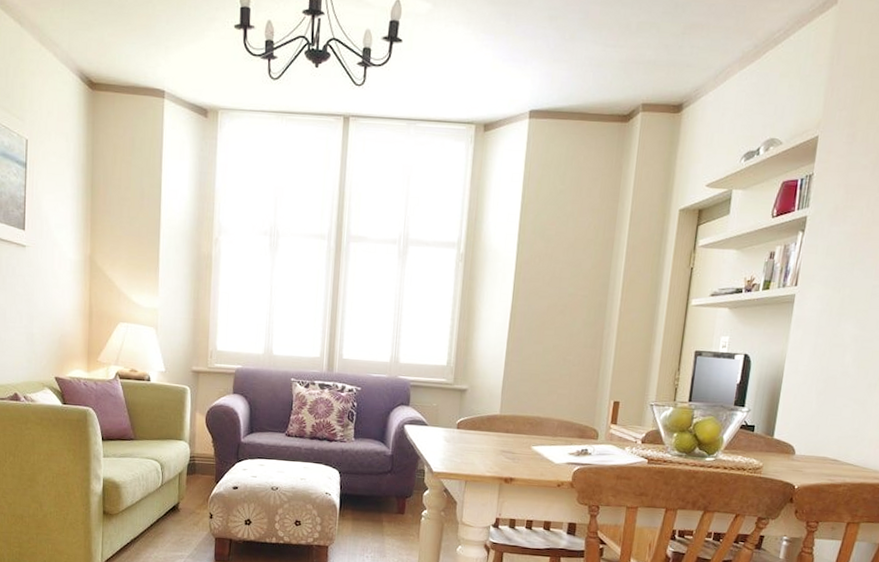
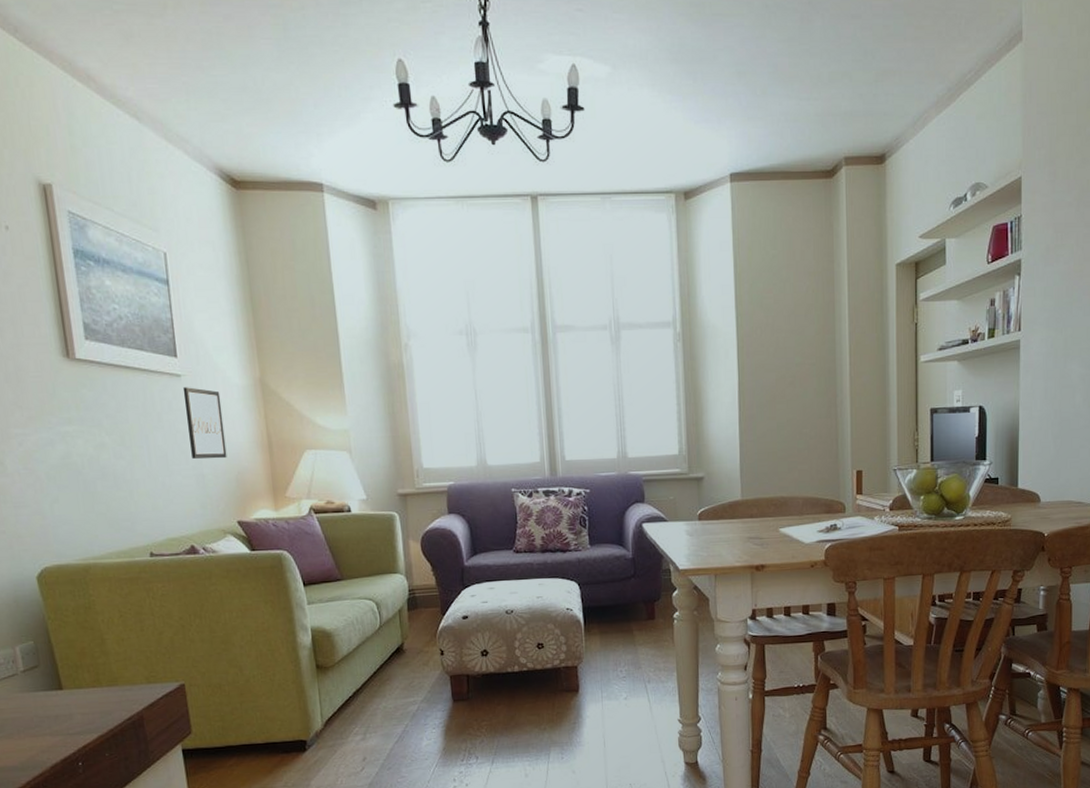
wall art: none [25,256,56,322] -> present [182,387,227,459]

